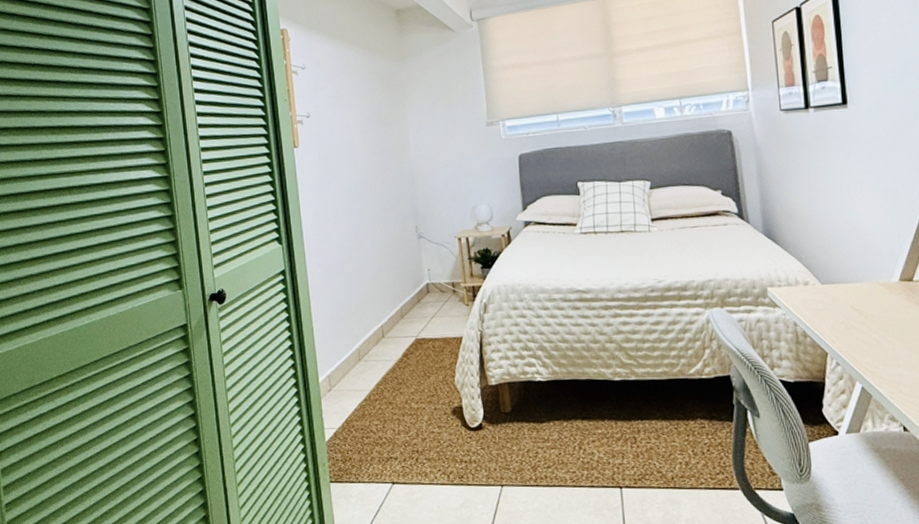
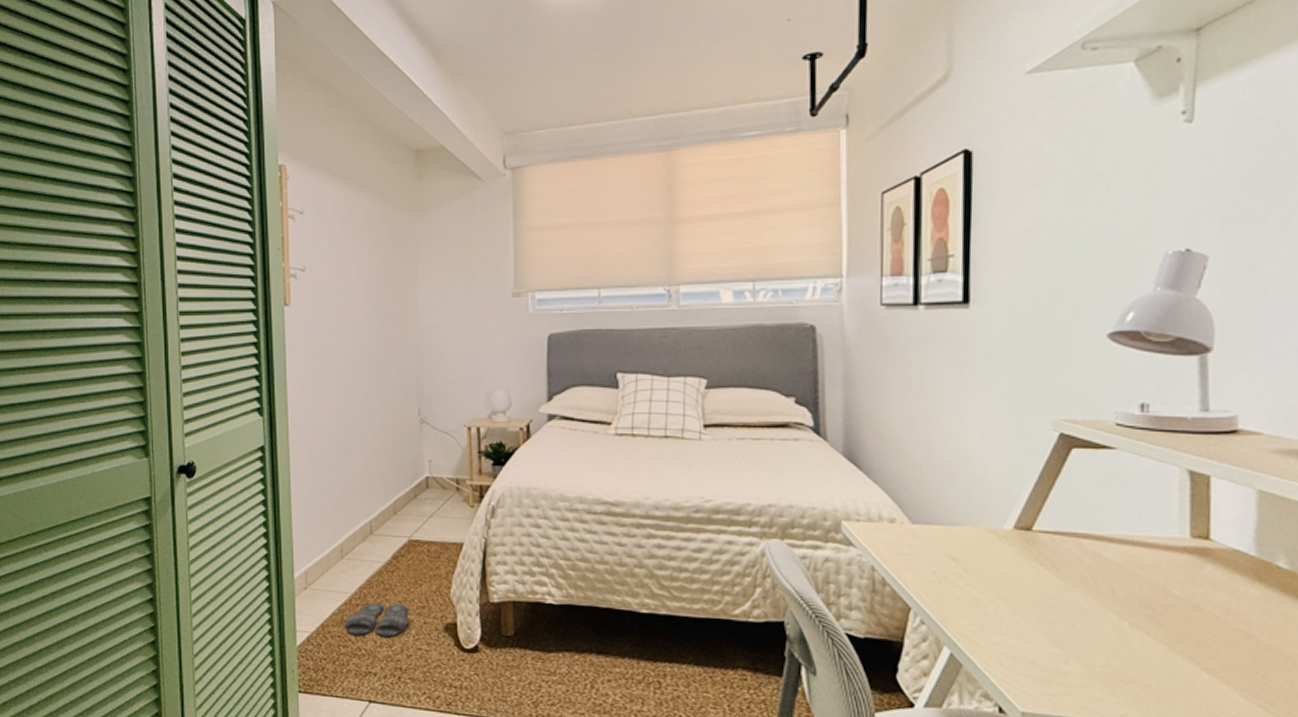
slippers: none [366,395,422,428] -> present [344,602,410,638]

